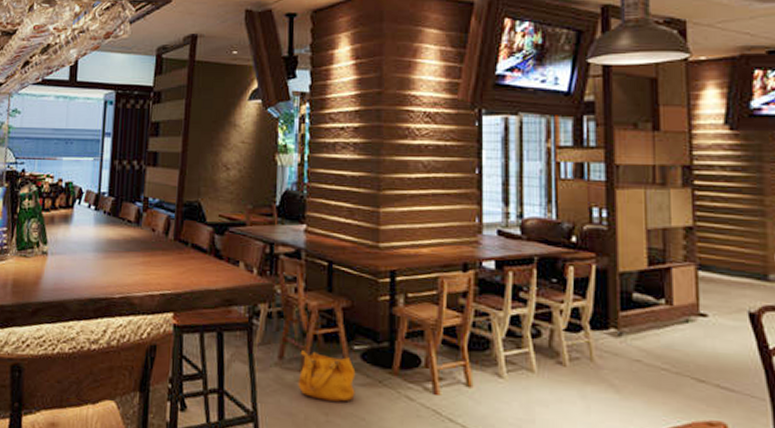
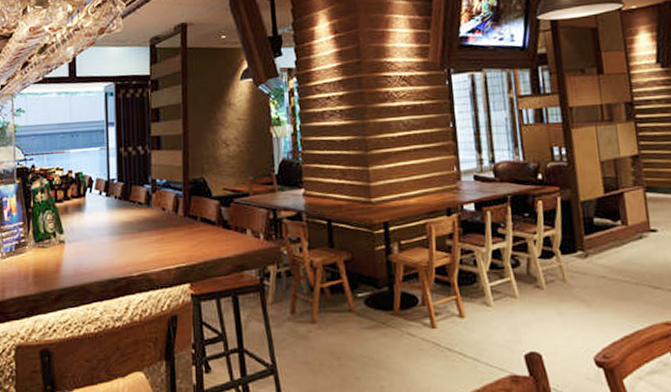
handbag: present [297,350,356,402] -> none [310,301,363,346]

